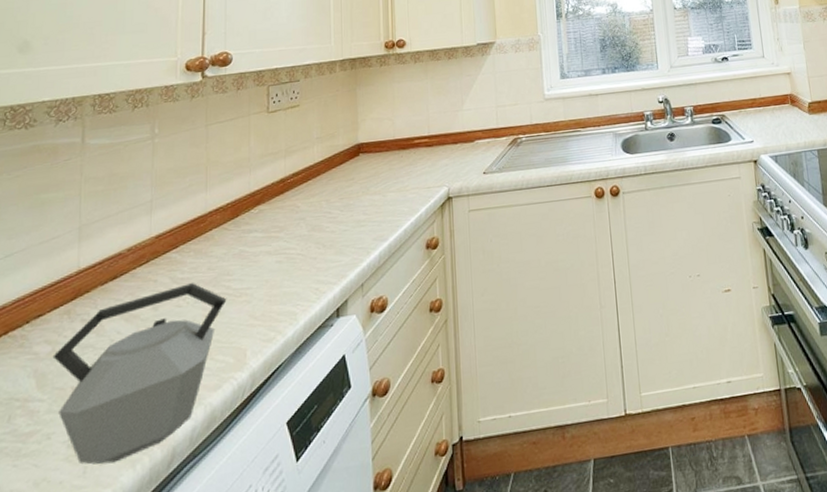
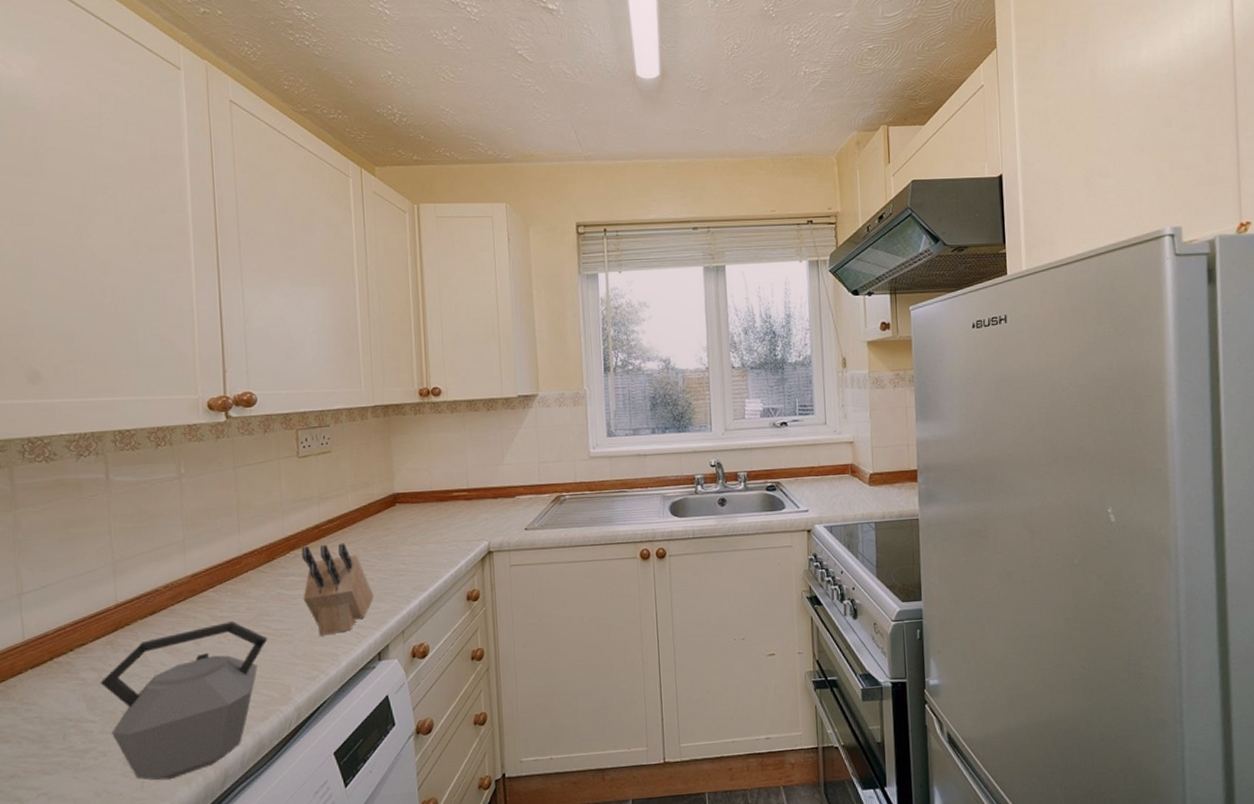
knife block: none [265,195,335,294] -> present [301,543,374,636]

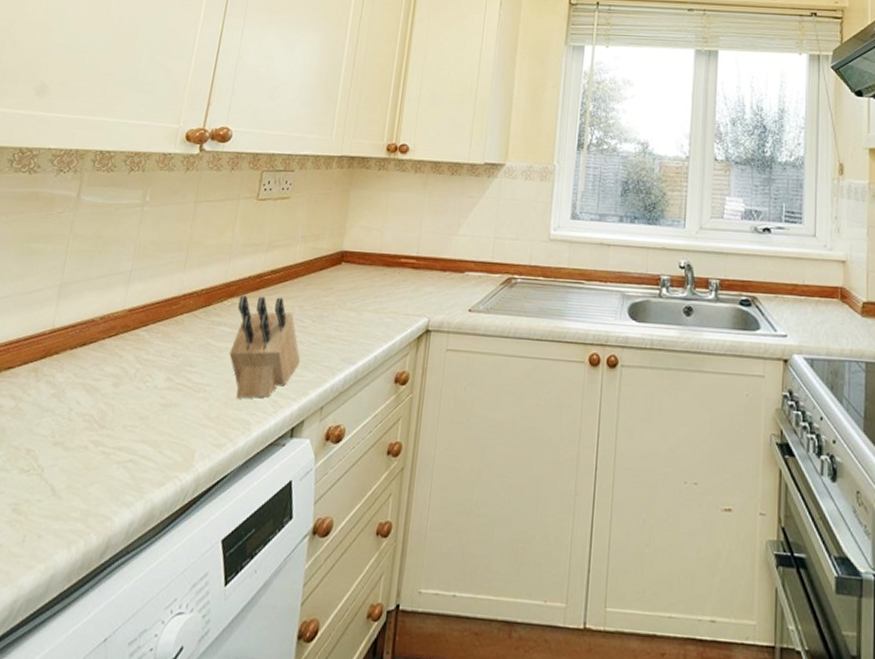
kettle: present [100,621,268,781] -> none [10,366,186,539]

